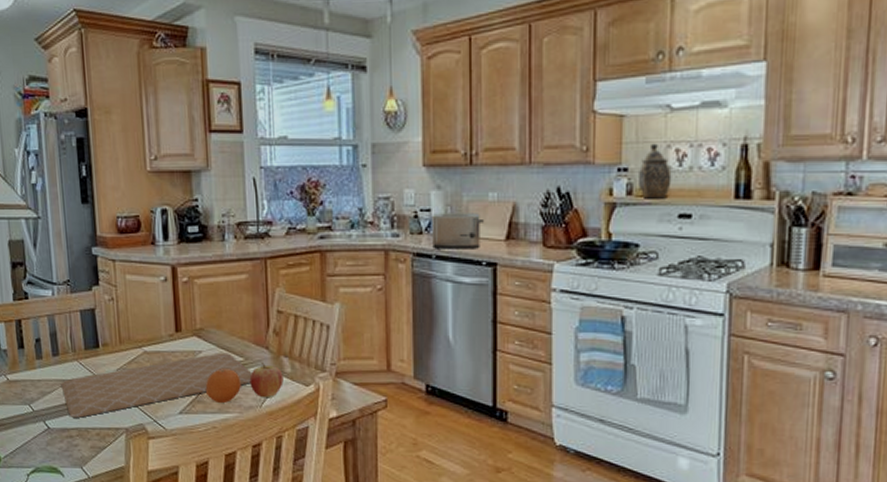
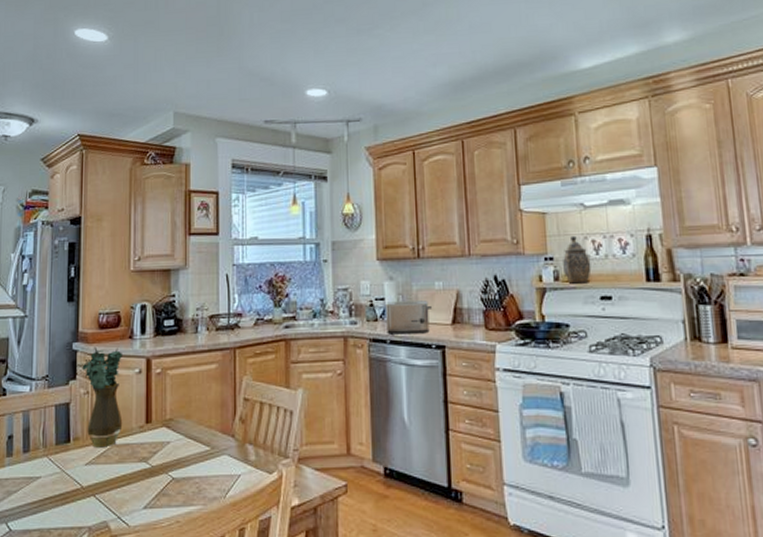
placemat: present [61,352,252,418] -> none [28,442,218,517]
vase: none [104,252,152,354] -> present [82,346,123,448]
fruit: present [205,369,241,404] -> none [171,459,206,496]
fruit: present [249,363,284,398] -> none [215,451,248,488]

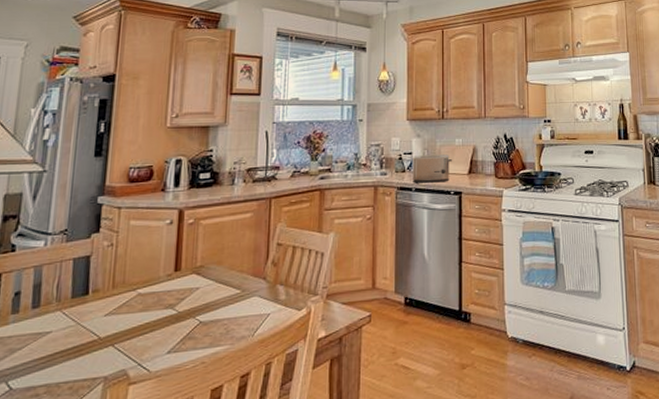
vase: present [82,346,123,448] -> none [106,200,153,298]
decorative jar: present [562,235,592,284] -> none [557,103,579,141]

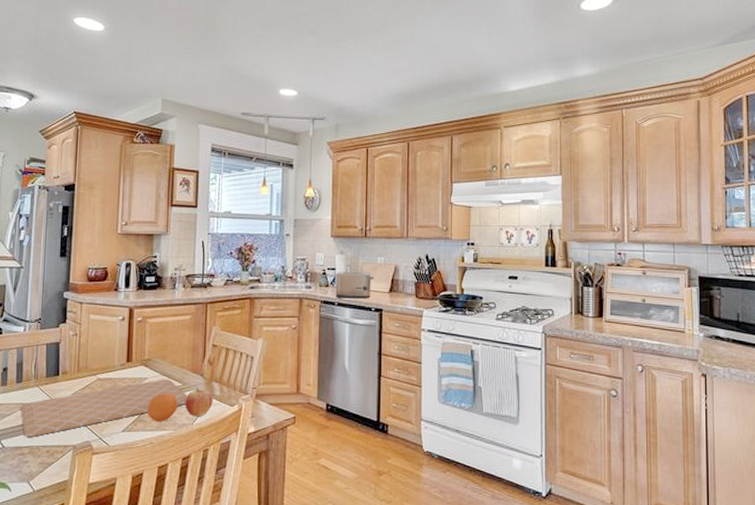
placemat: none [36,287,248,373] -> present [20,379,188,437]
fruit: none [198,302,236,338] -> present [147,393,178,423]
fruit: none [244,293,278,327] -> present [185,387,213,417]

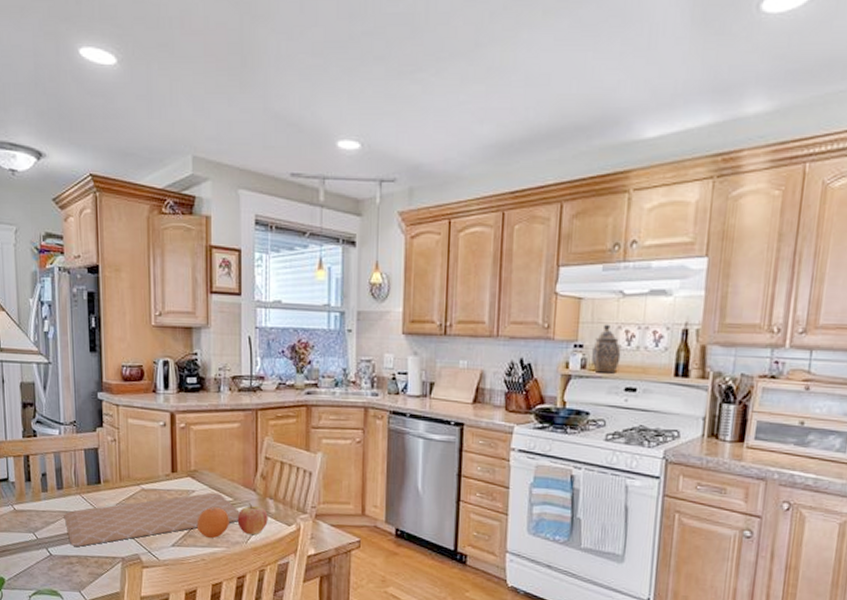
toaster: present [336,271,374,299] -> none [407,376,454,410]
decorative jar: none [481,226,504,265] -> present [591,324,621,374]

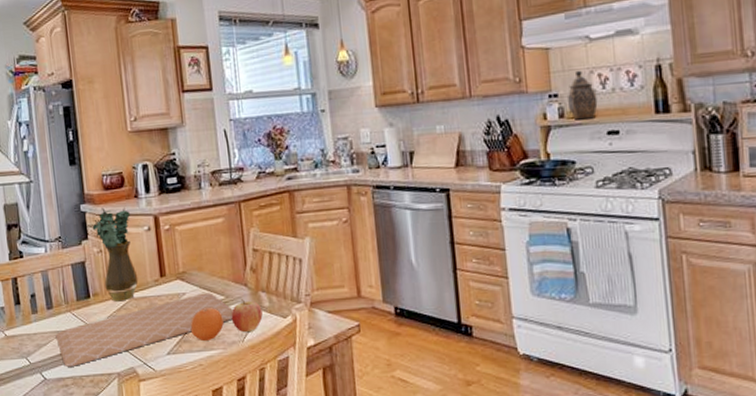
vase: none [108,397,150,491] -> present [92,207,139,302]

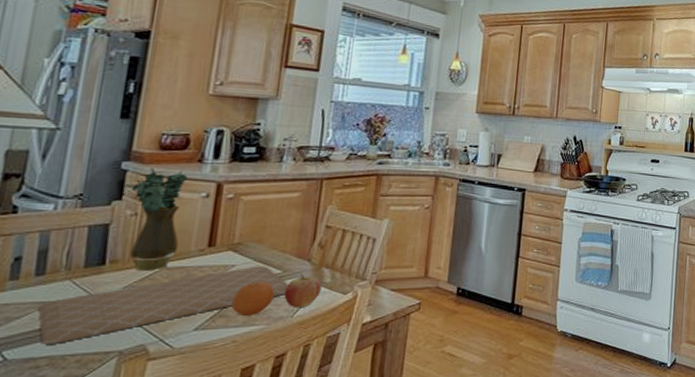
decorative jar: present [567,70,598,120] -> none [627,112,648,149]

